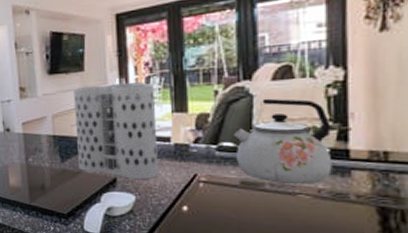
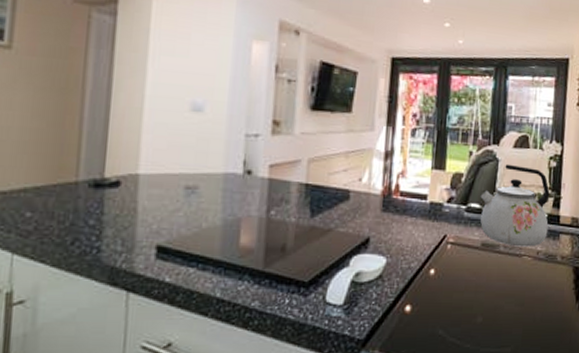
utensil holder: present [73,82,160,179] -> none [330,130,419,239]

